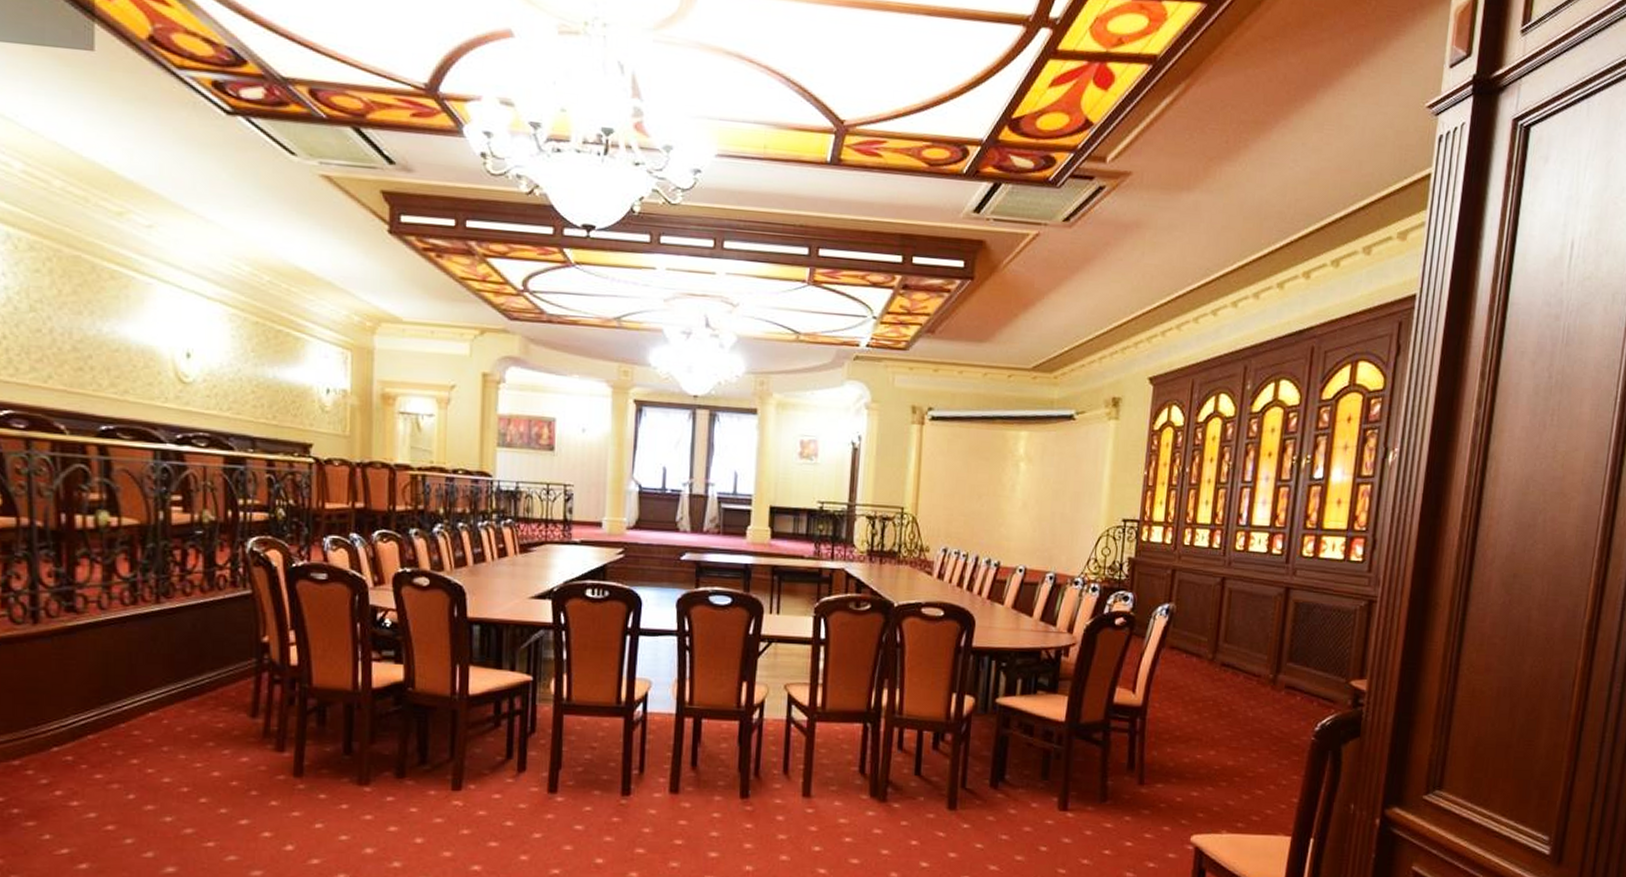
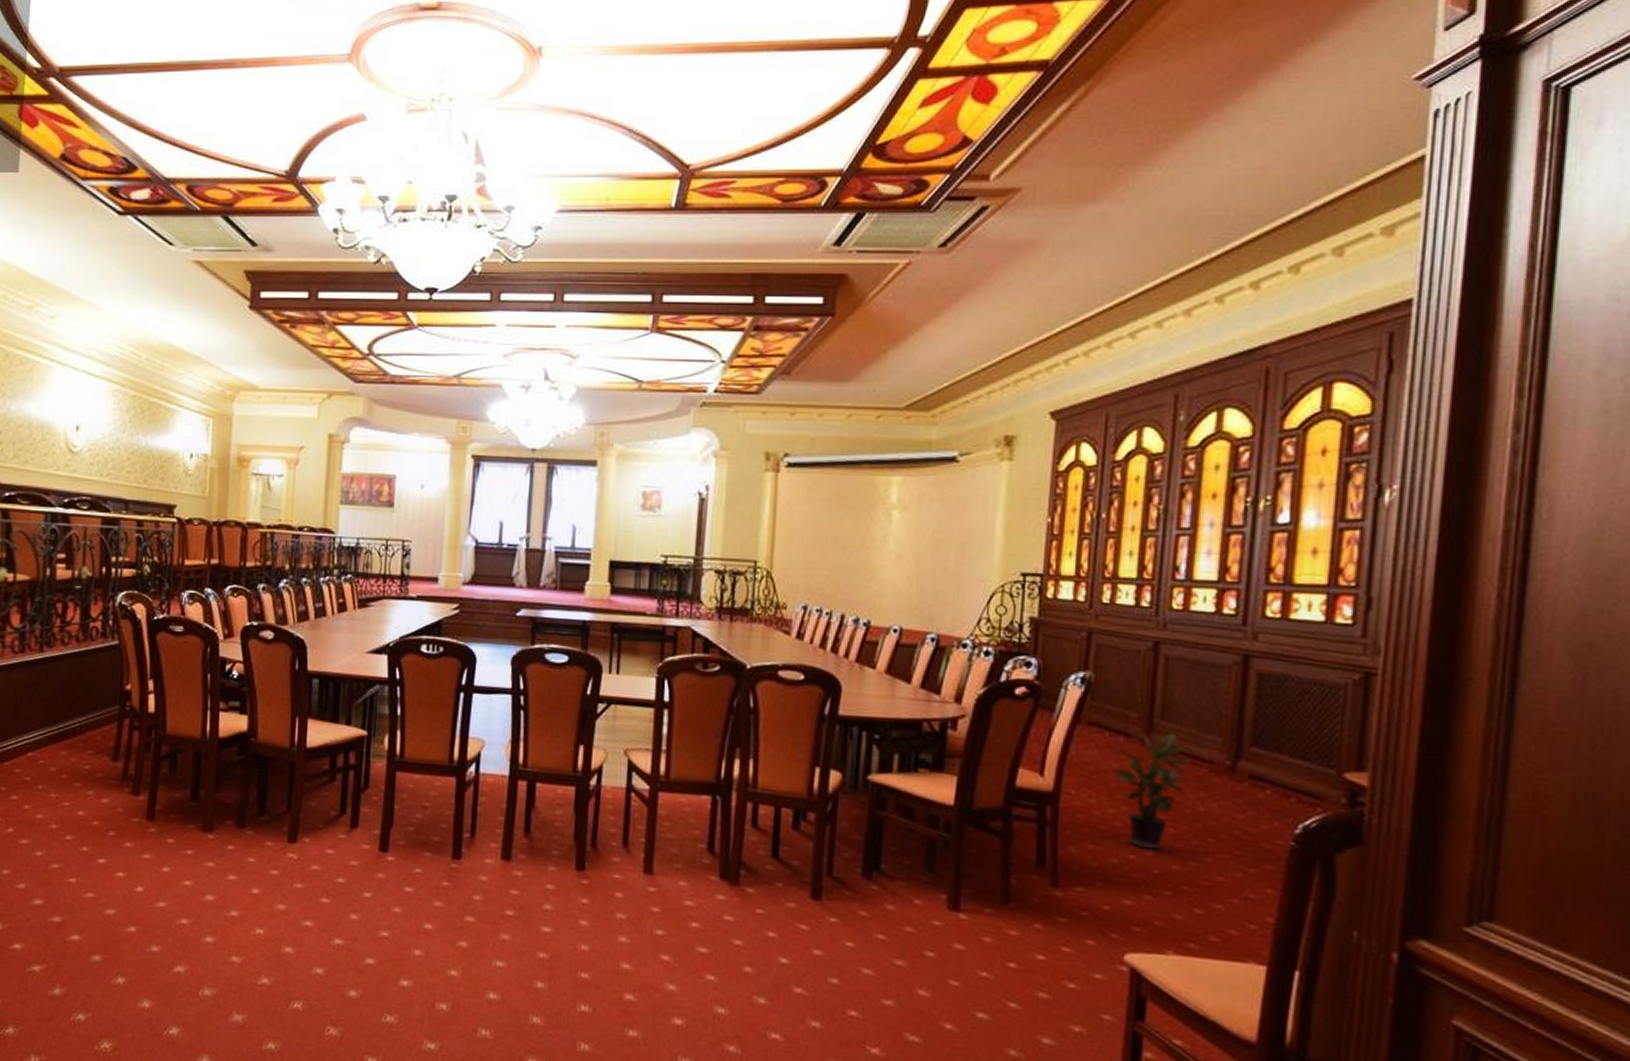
potted plant: none [1188,653,1245,750] -> present [1114,732,1192,850]

